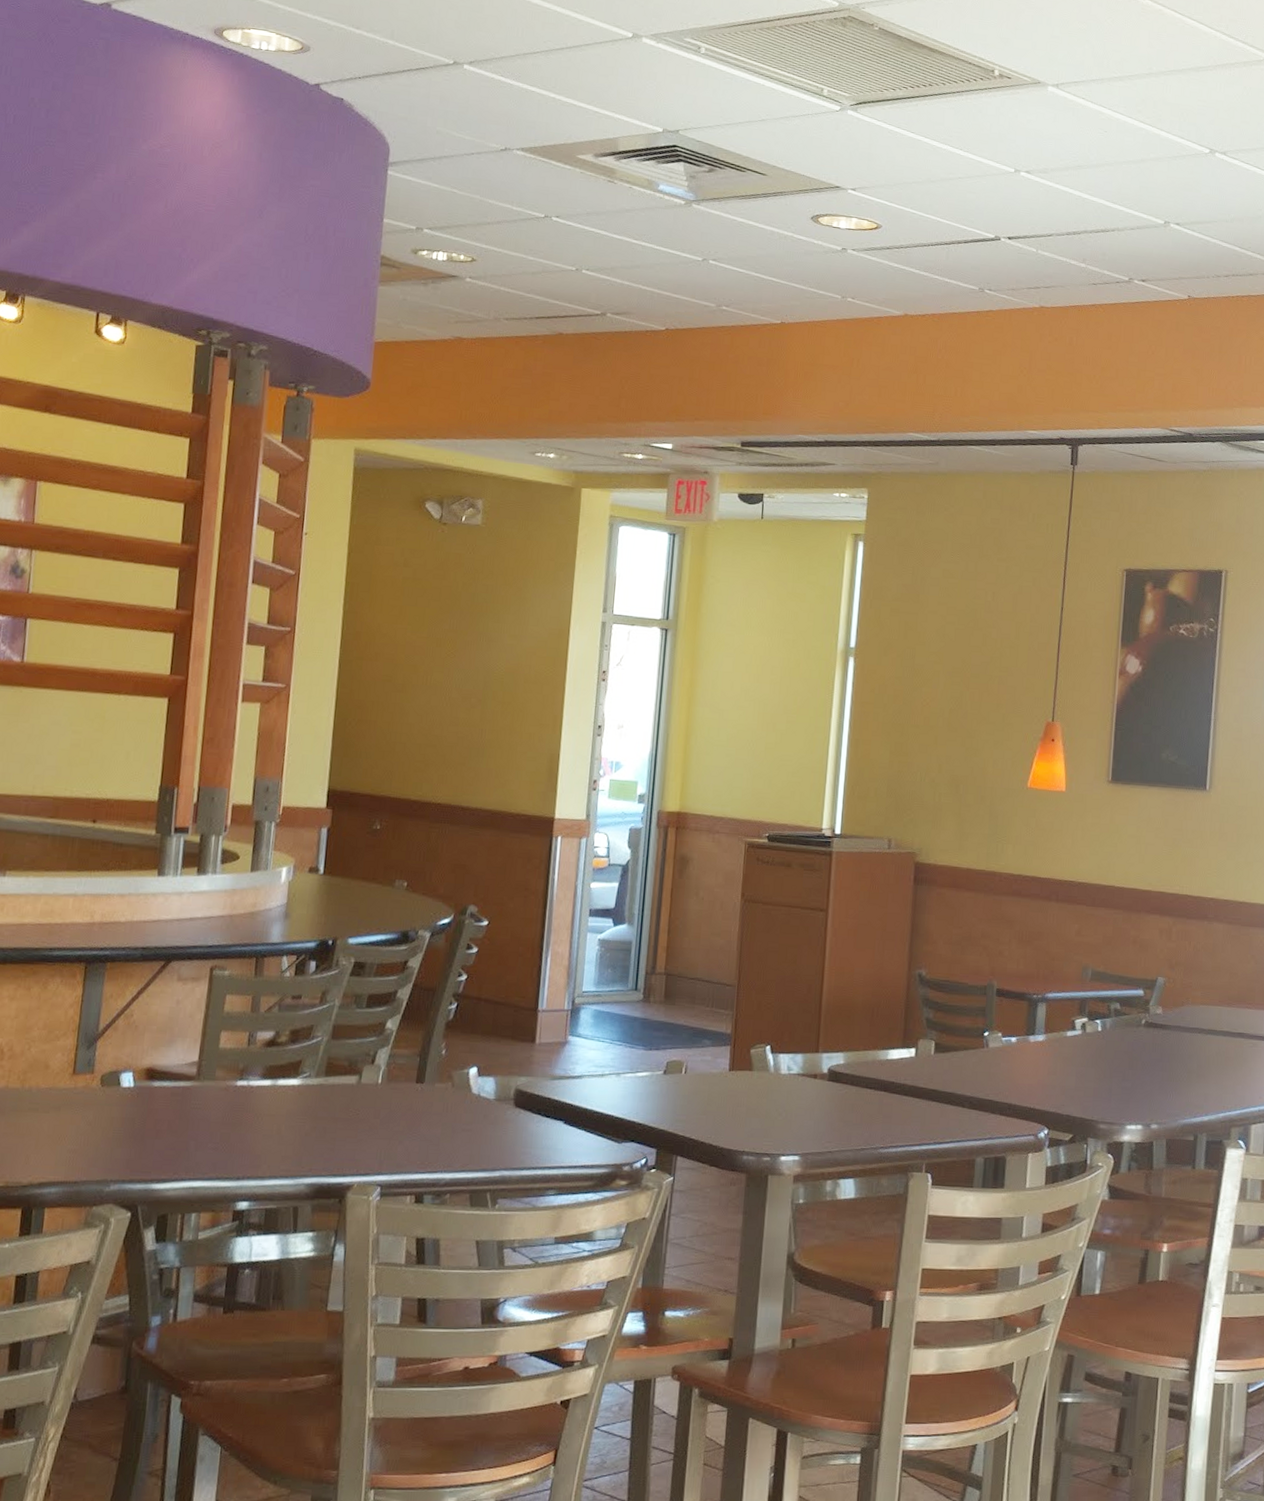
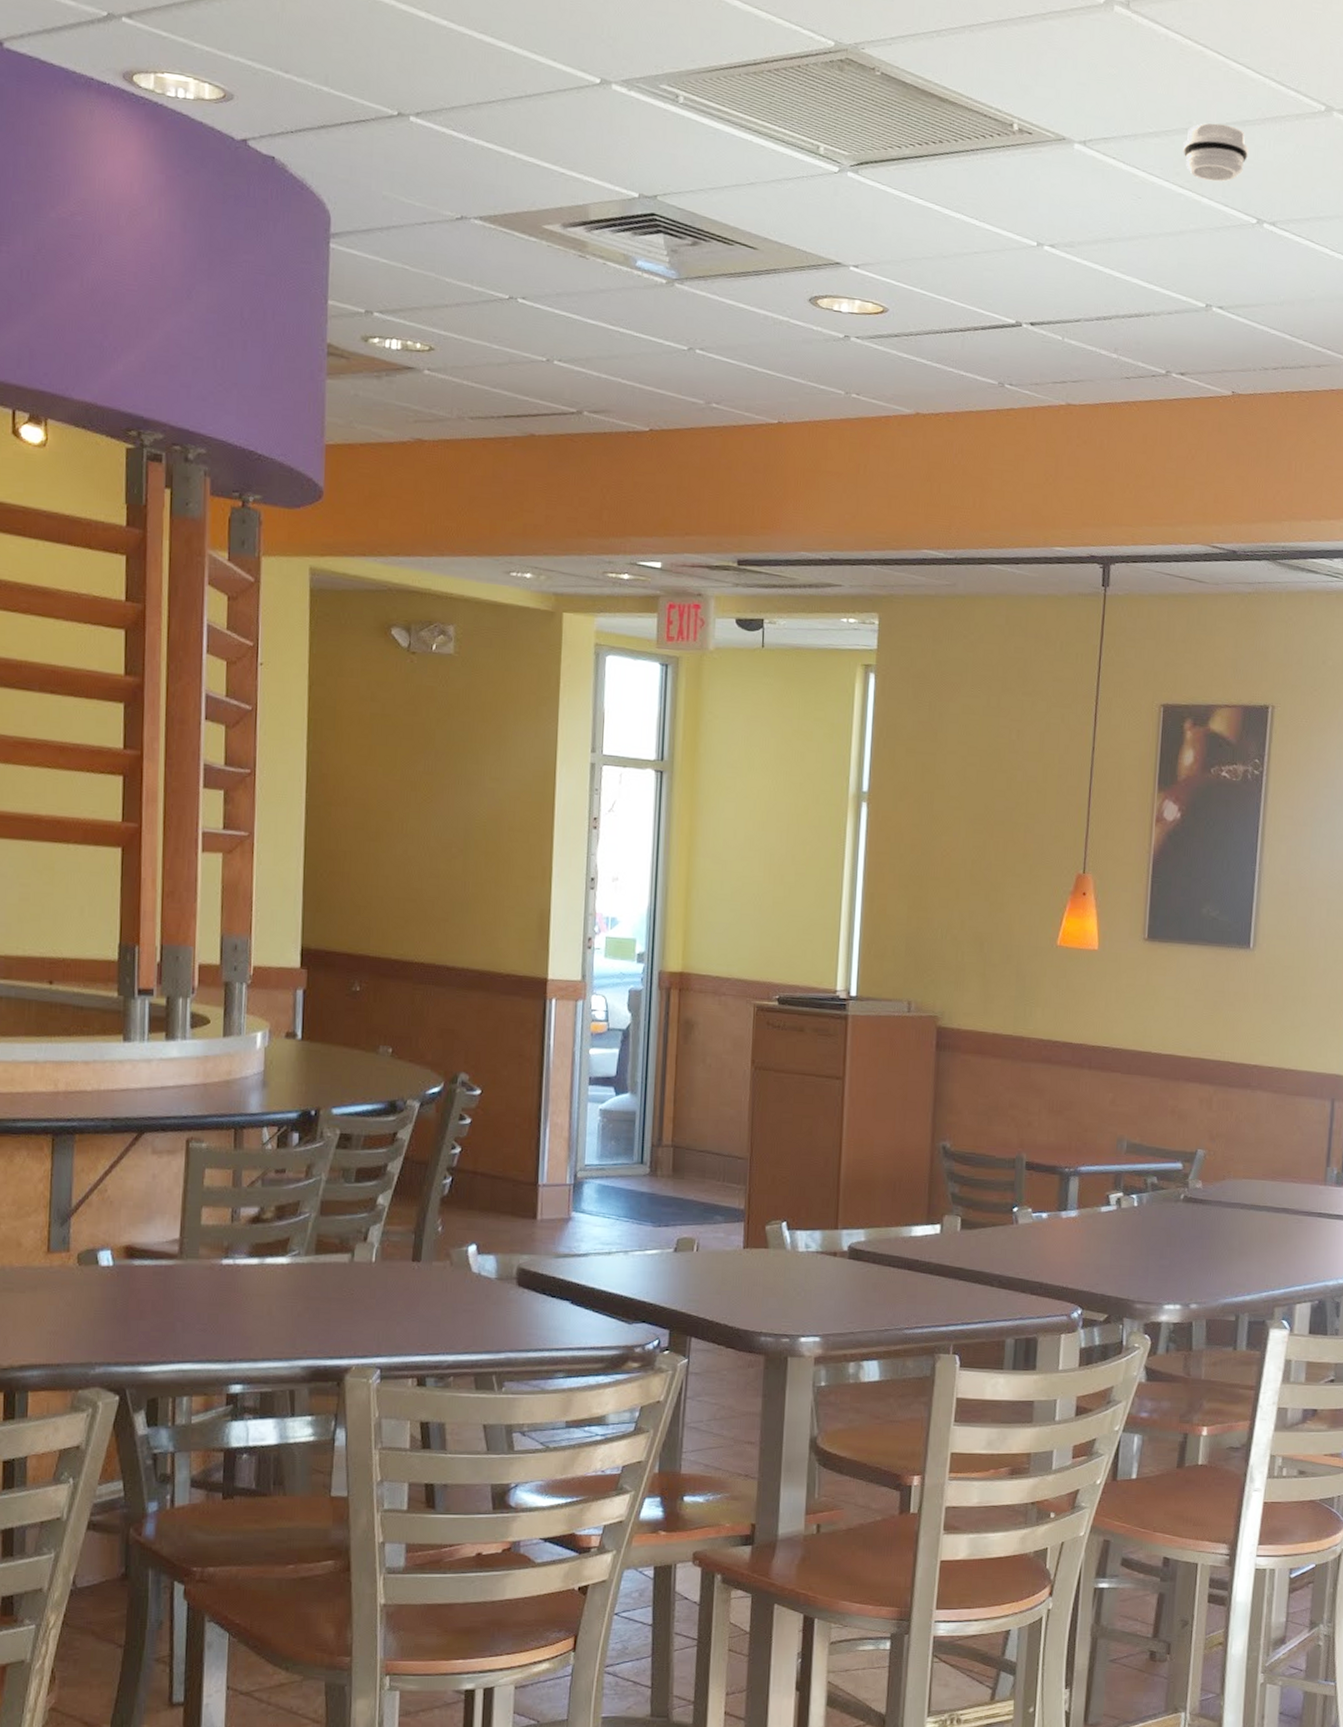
smoke detector: none [1144,69,1203,118] -> present [1183,123,1249,182]

